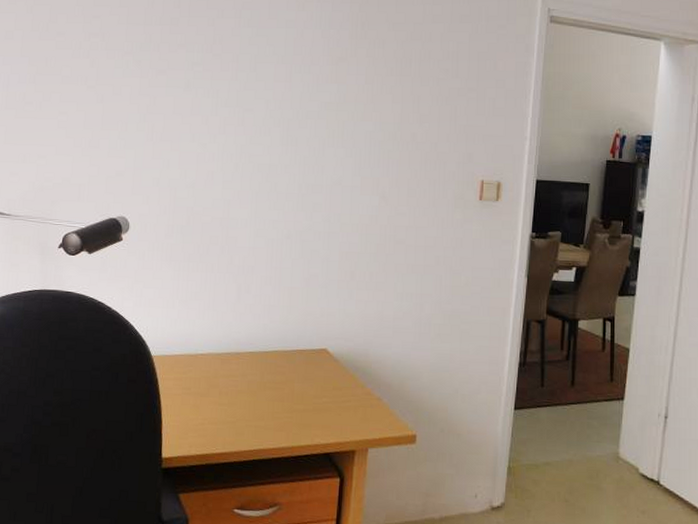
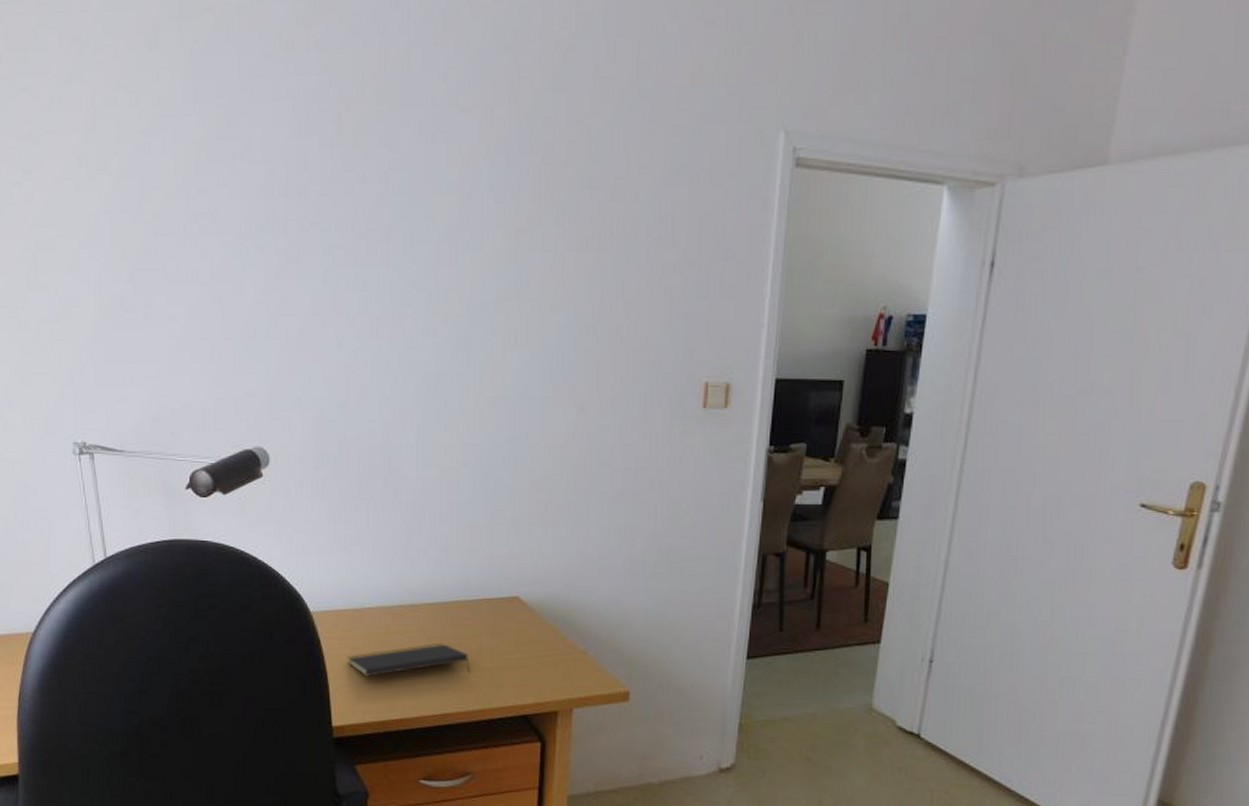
notepad: none [179,386,283,415] -> present [346,642,470,676]

